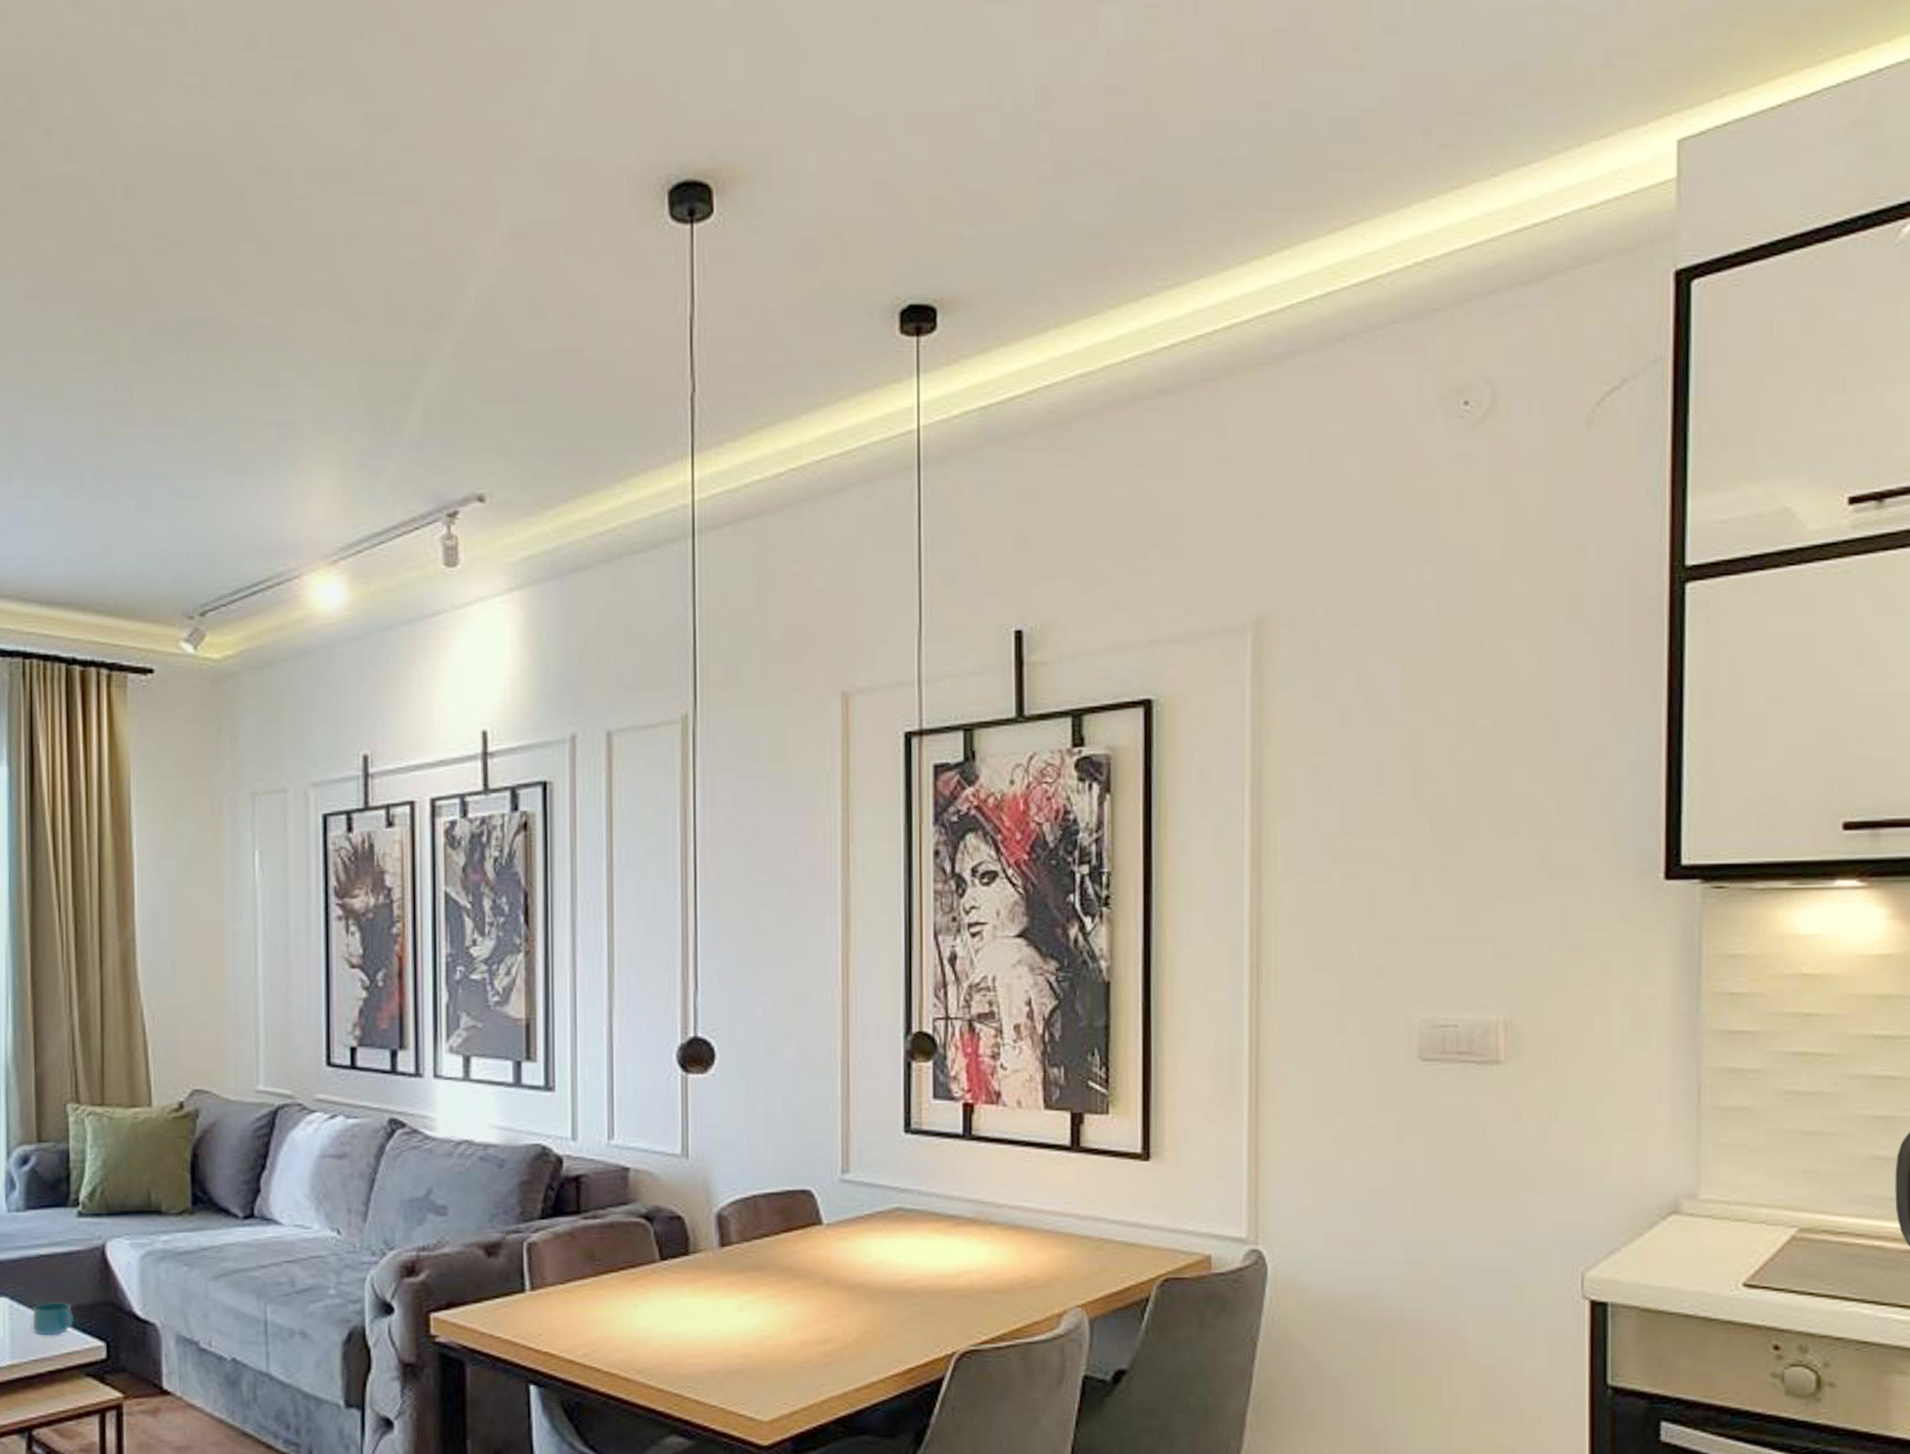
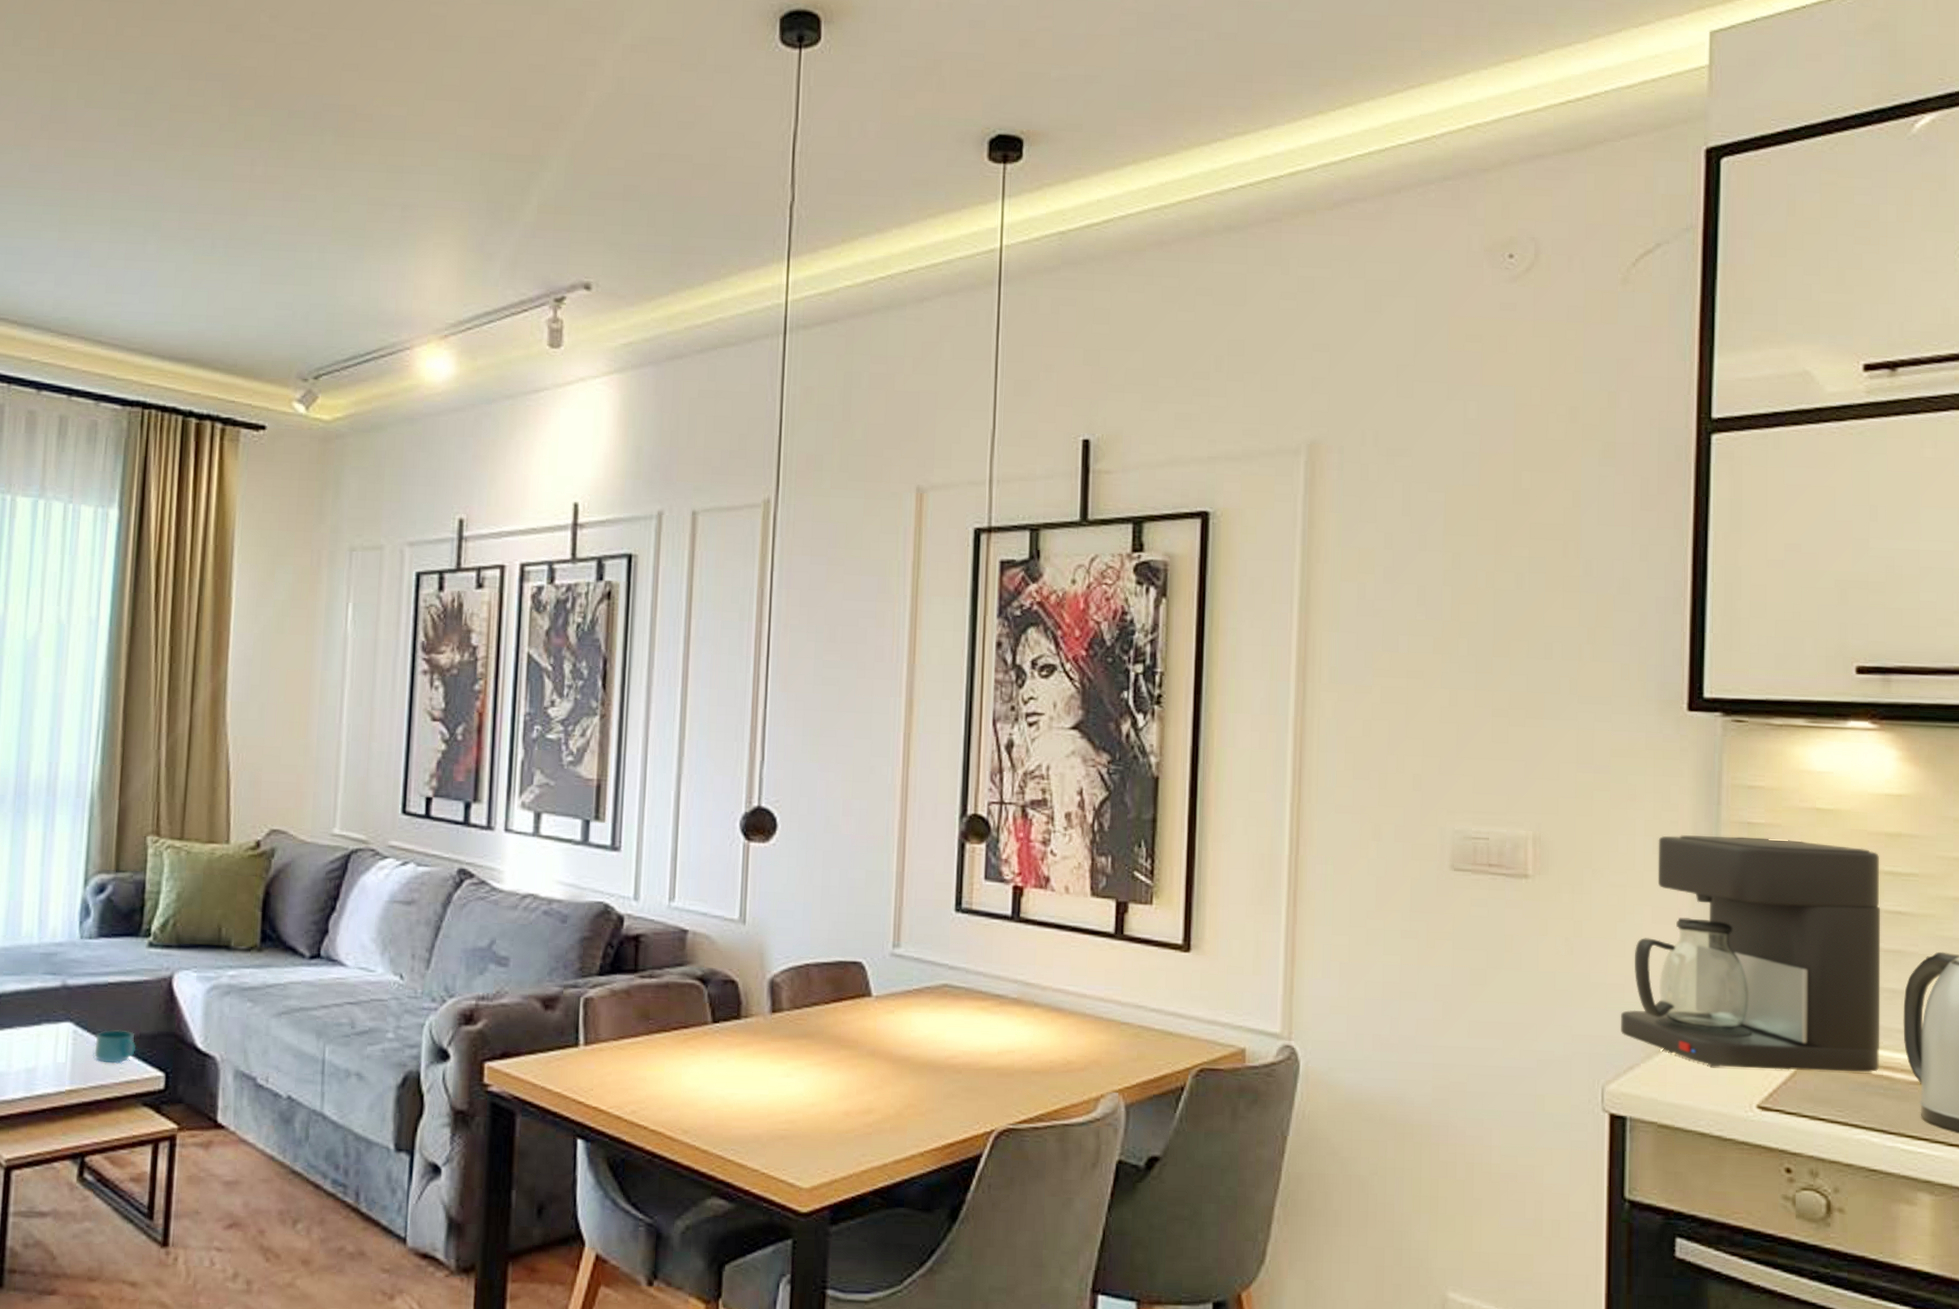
coffee maker: none [1600,1008,1871,1247] -> present [1621,835,1881,1072]

